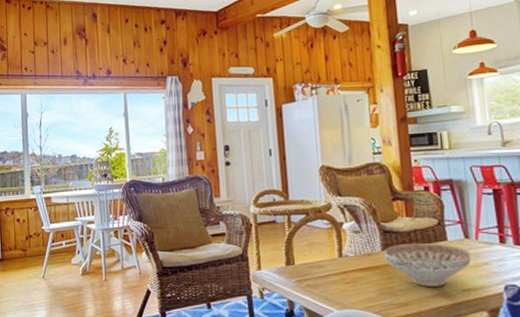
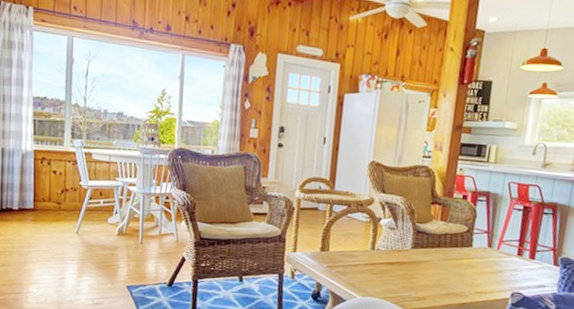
decorative bowl: present [383,242,471,287] -> none [412,245,490,287]

